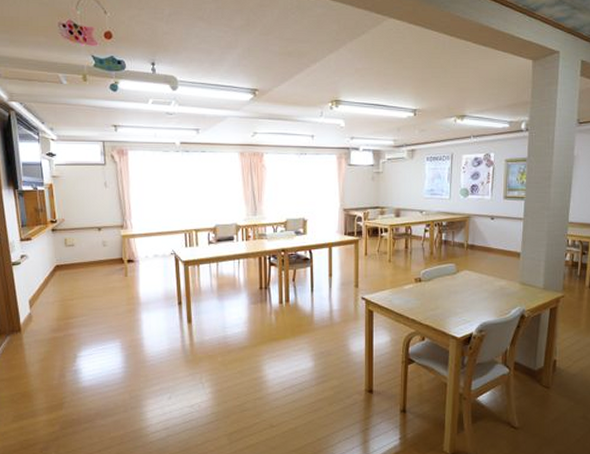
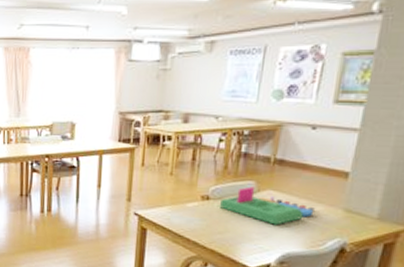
board game: none [430,268,500,300] -> present [220,186,315,225]

